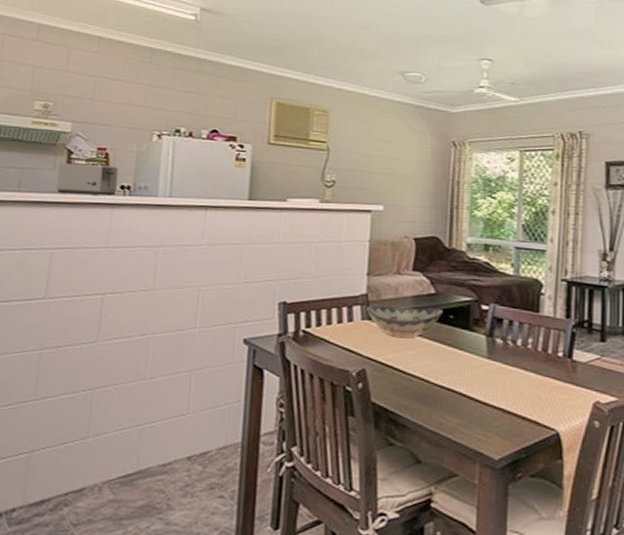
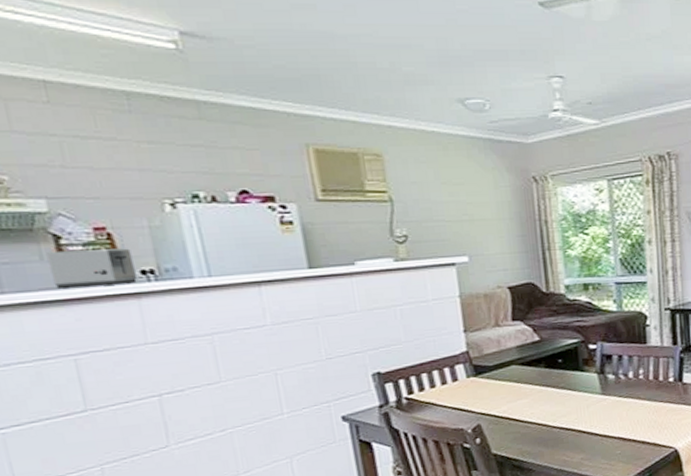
decorative bowl: present [367,305,444,339] -> none [470,354,552,390]

